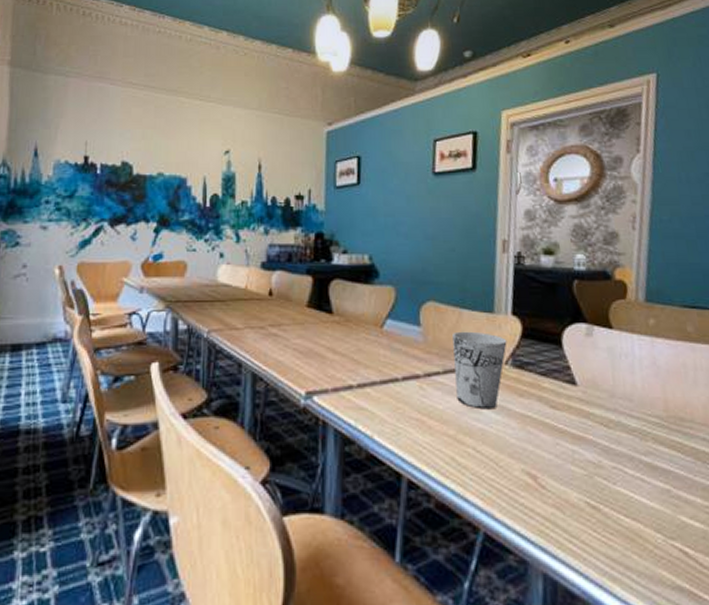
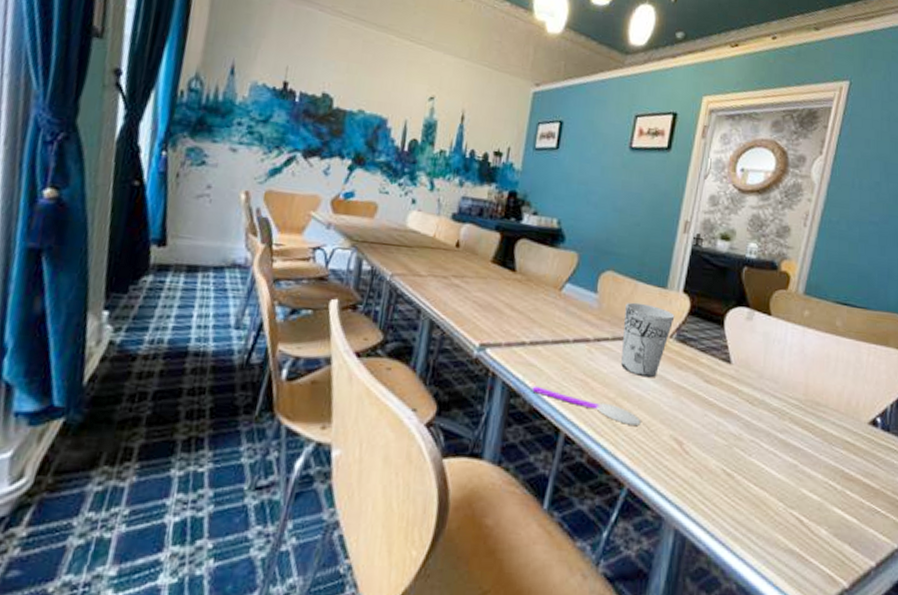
spoon: none [366,430,488,462] -> present [532,386,641,426]

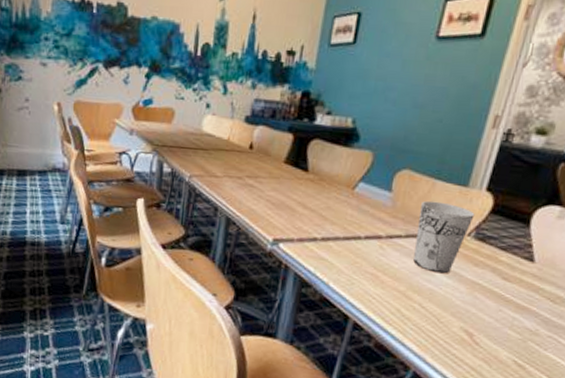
spoon: present [532,386,641,426] -> none [323,278,431,317]

